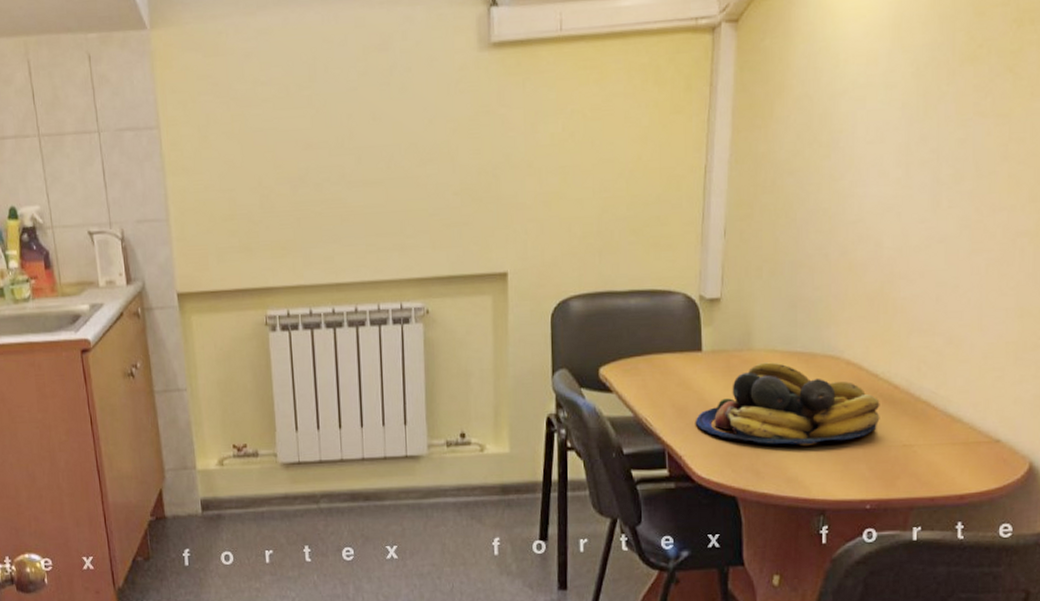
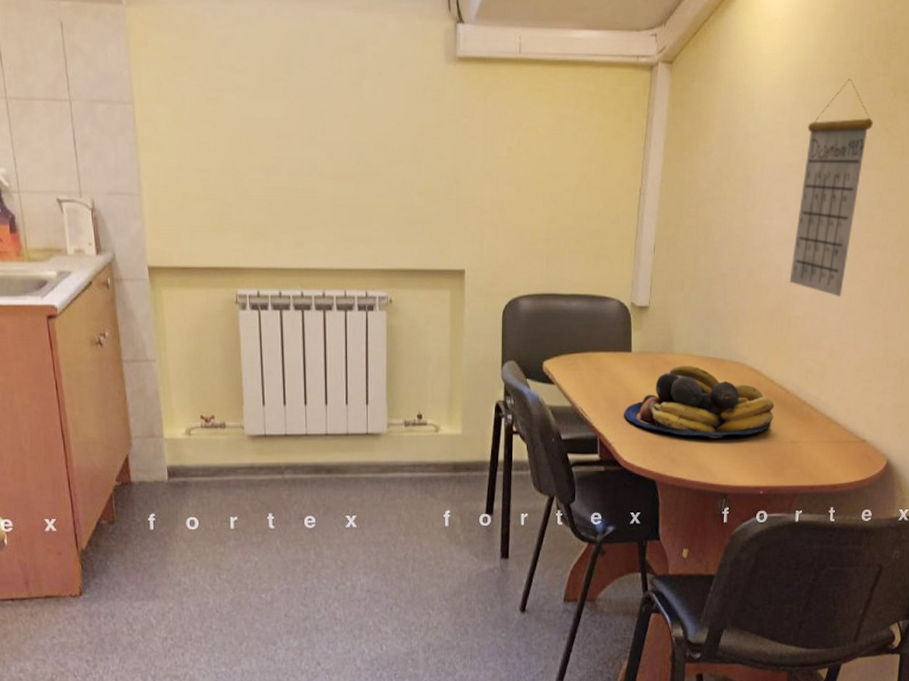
calendar: none [892,14,992,271] -> present [789,78,873,296]

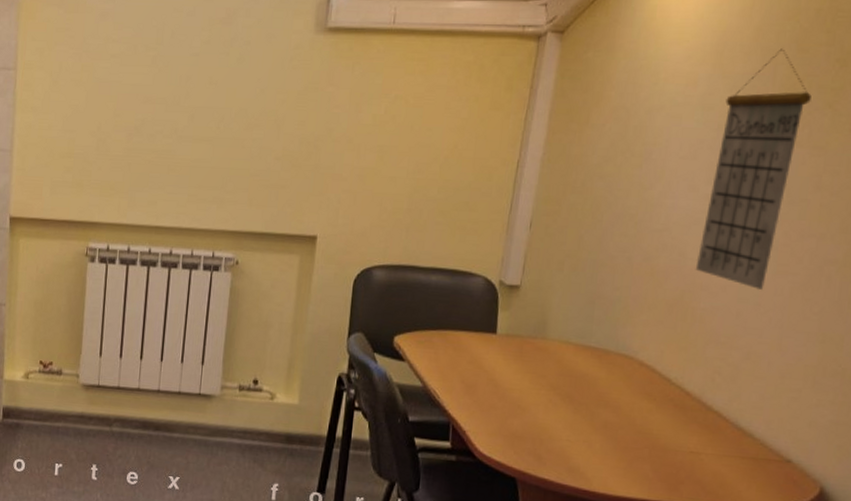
fruit bowl: present [623,365,775,438] -> none [482,352,671,439]

